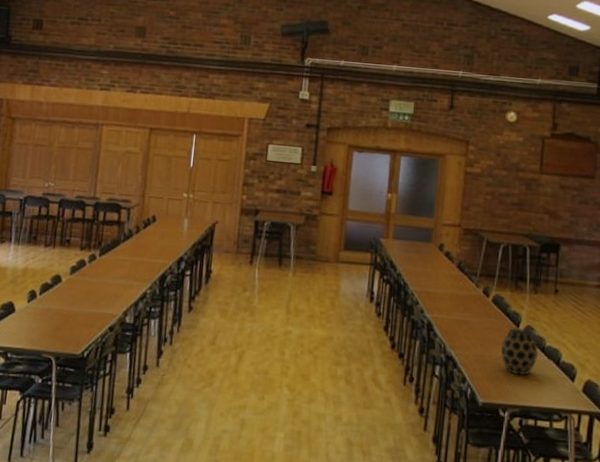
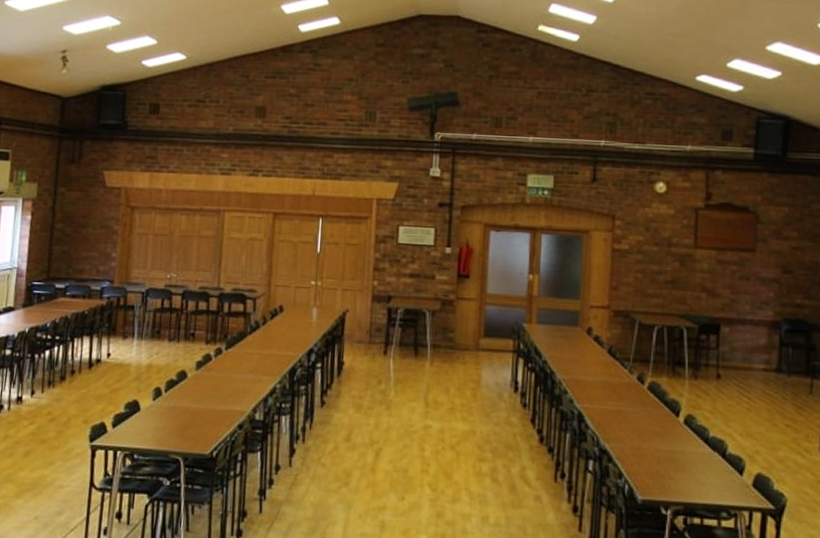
vase: present [500,327,539,376] -> none [659,416,702,470]

